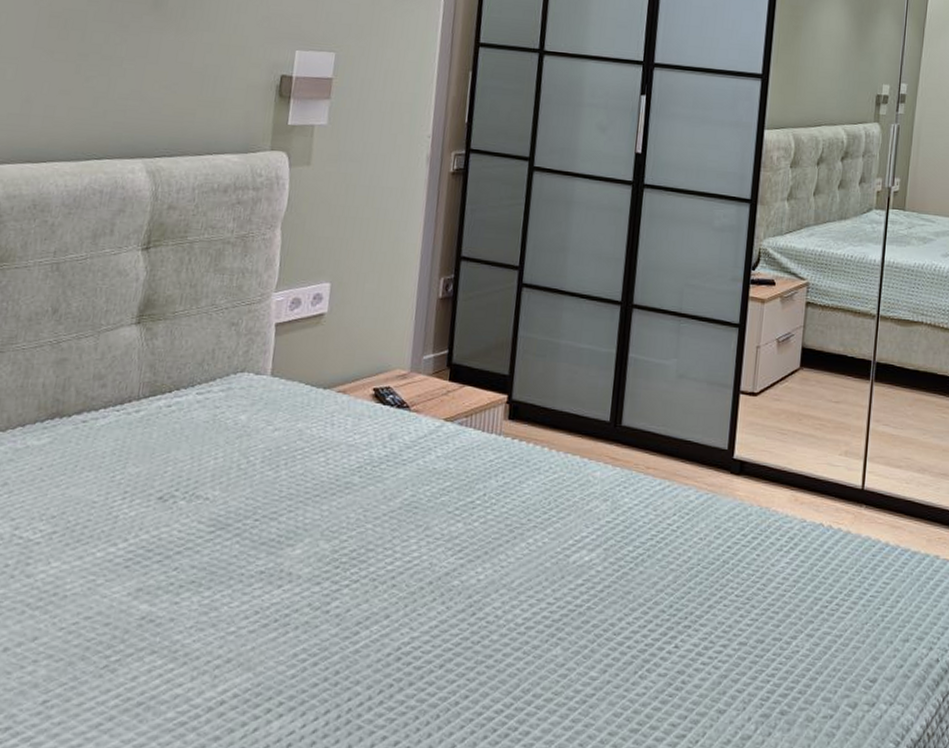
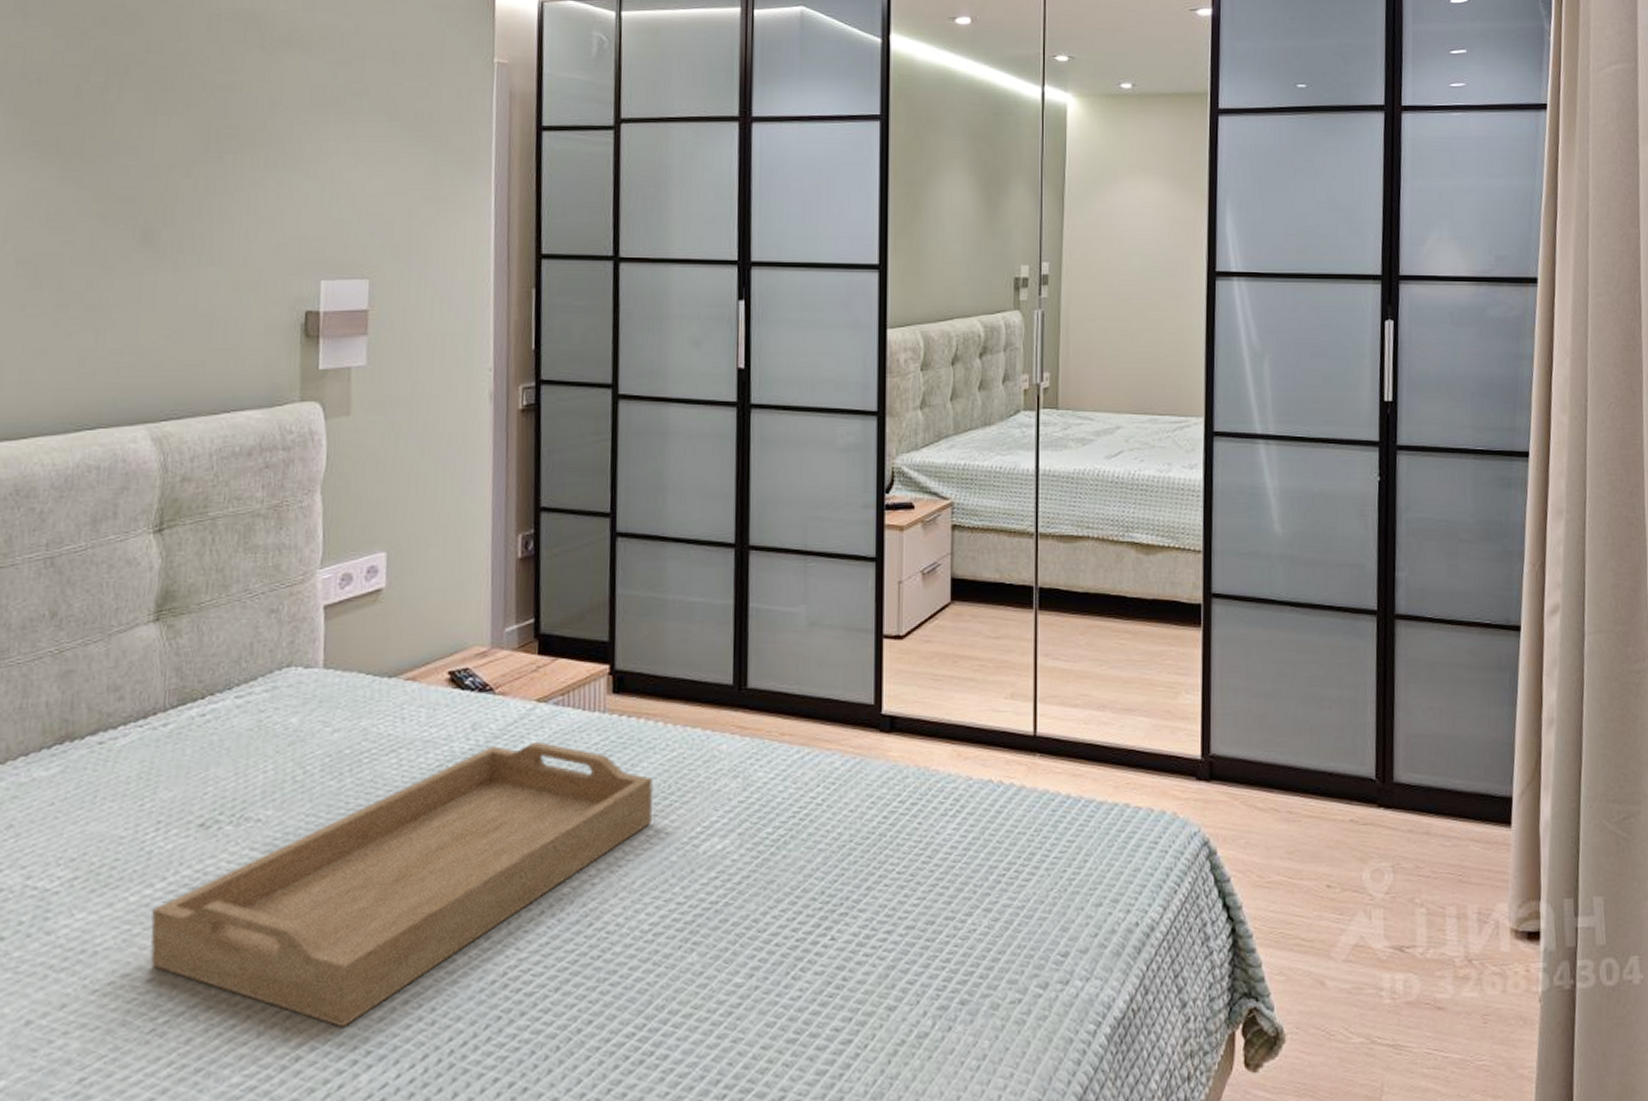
serving tray: none [109,454,536,680] -> present [150,741,653,1028]

